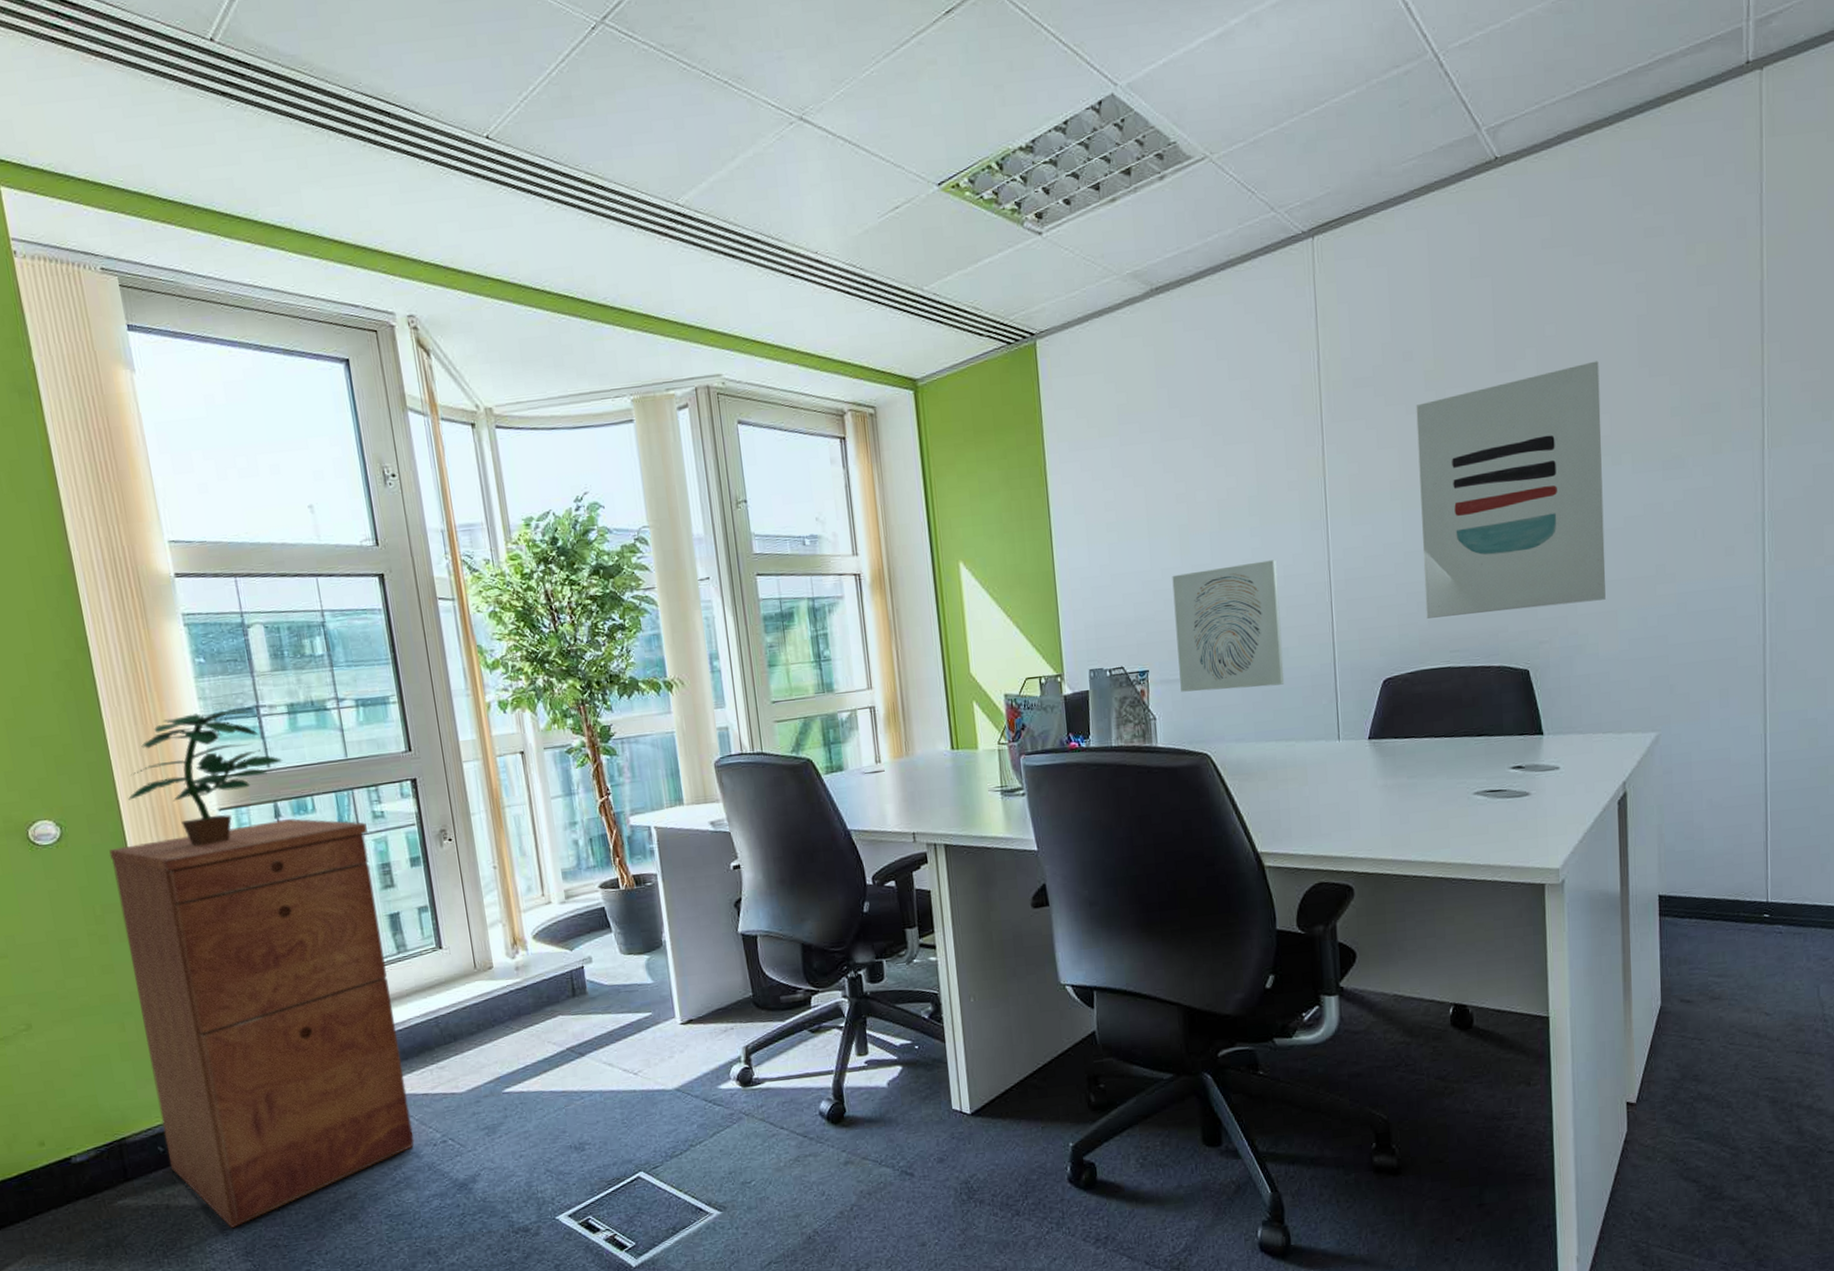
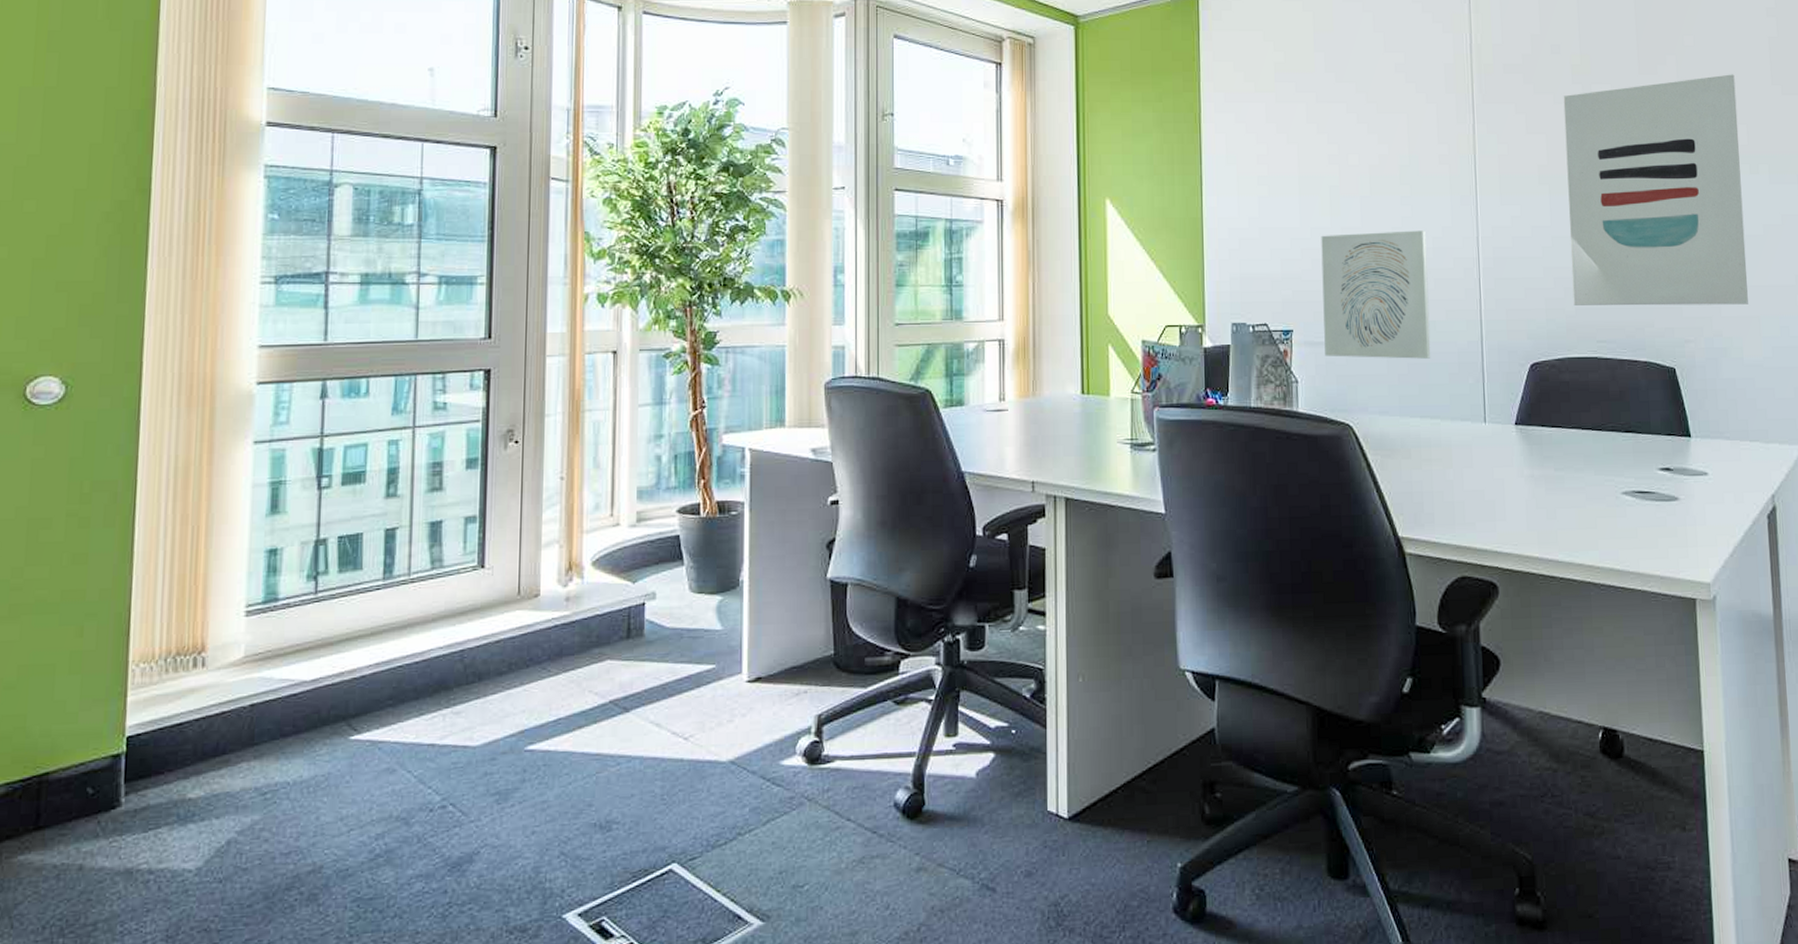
filing cabinet: present [109,818,415,1228] -> none [96,402,424,902]
potted plant: present [128,707,283,846] -> none [155,271,343,423]

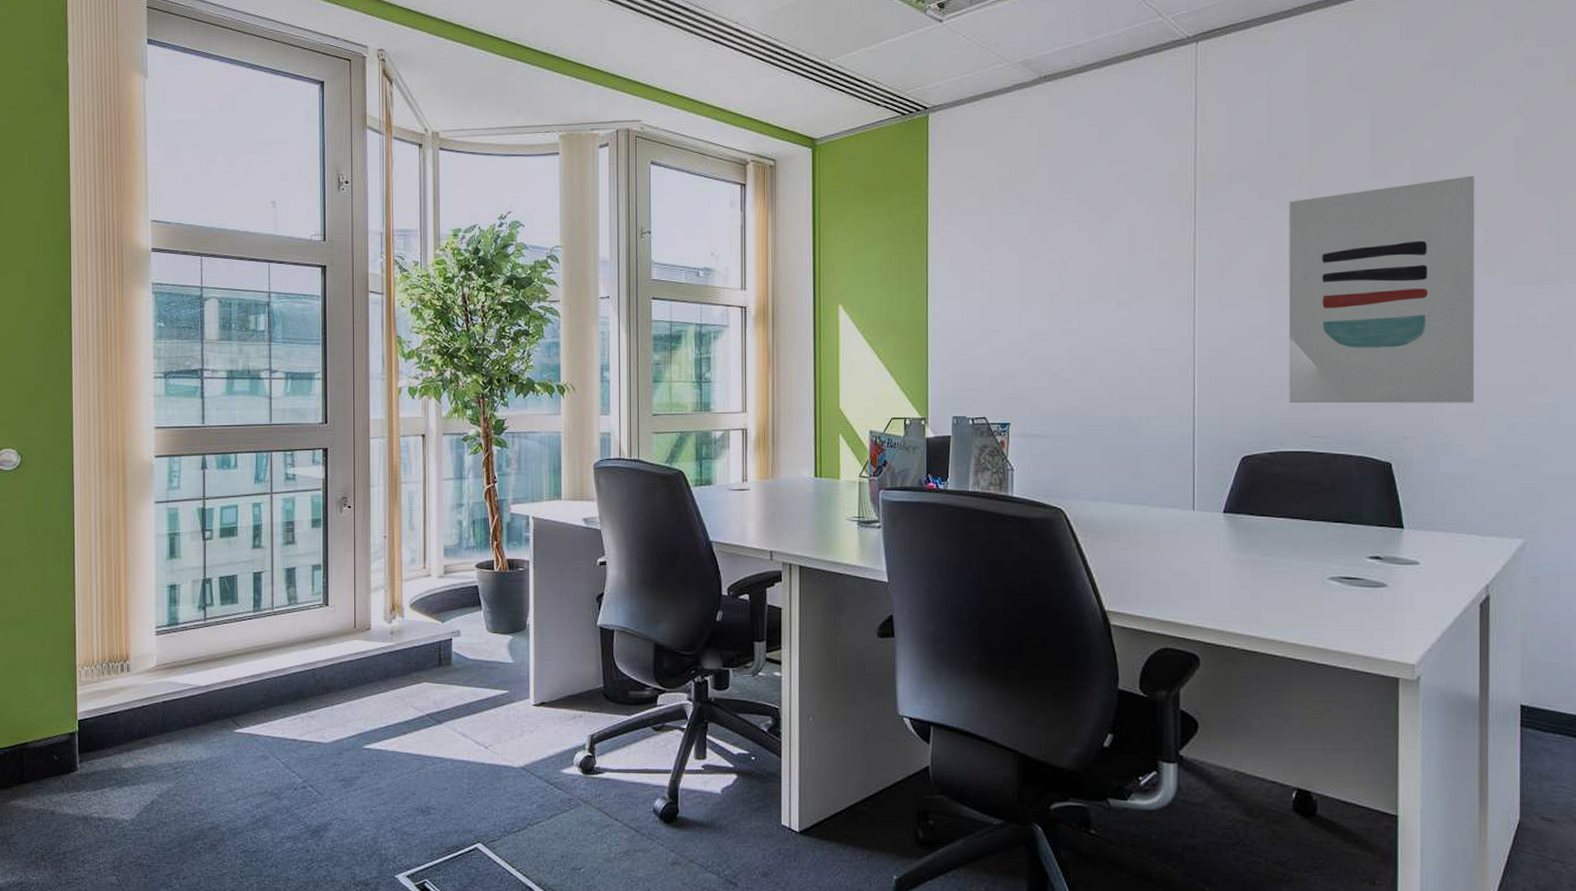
wall art: present [1321,230,1431,359] -> none [1039,332,1143,451]

